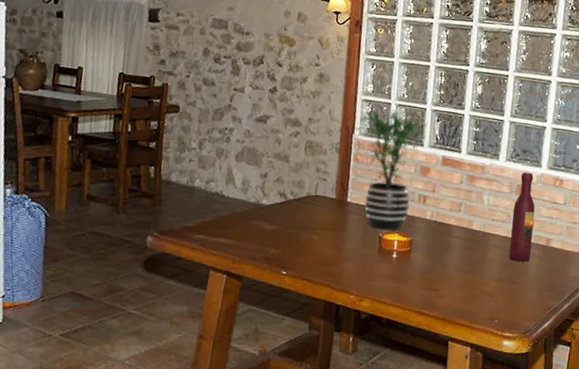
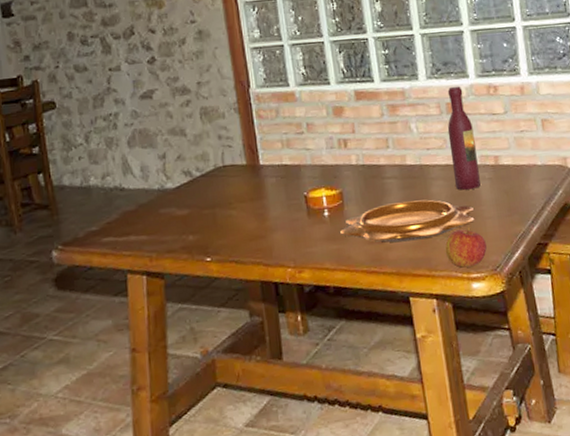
potted plant: present [354,108,428,230] -> none [249,48,335,188]
decorative bowl: none [402,258,520,295] -> present [339,199,475,243]
apple: none [487,293,523,327] -> present [444,227,487,268]

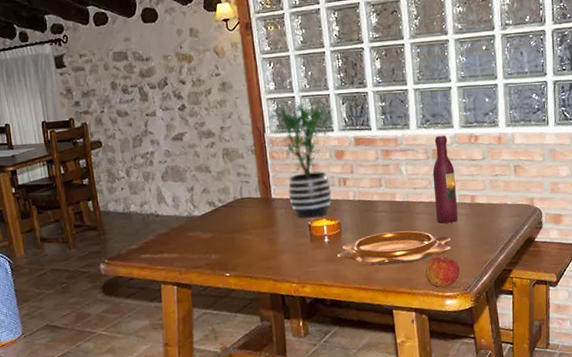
potted plant: none [249,48,335,188] -> present [264,100,338,218]

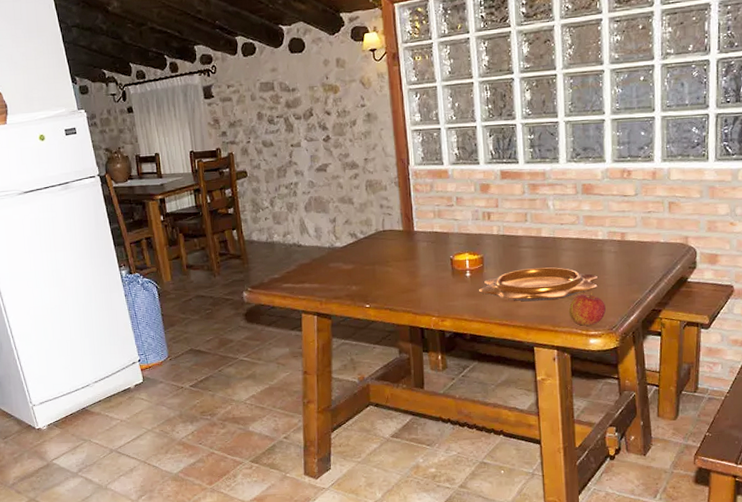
potted plant: present [264,100,338,218] -> none [409,132,484,252]
wine bottle: present [432,135,458,224] -> none [581,169,606,261]

